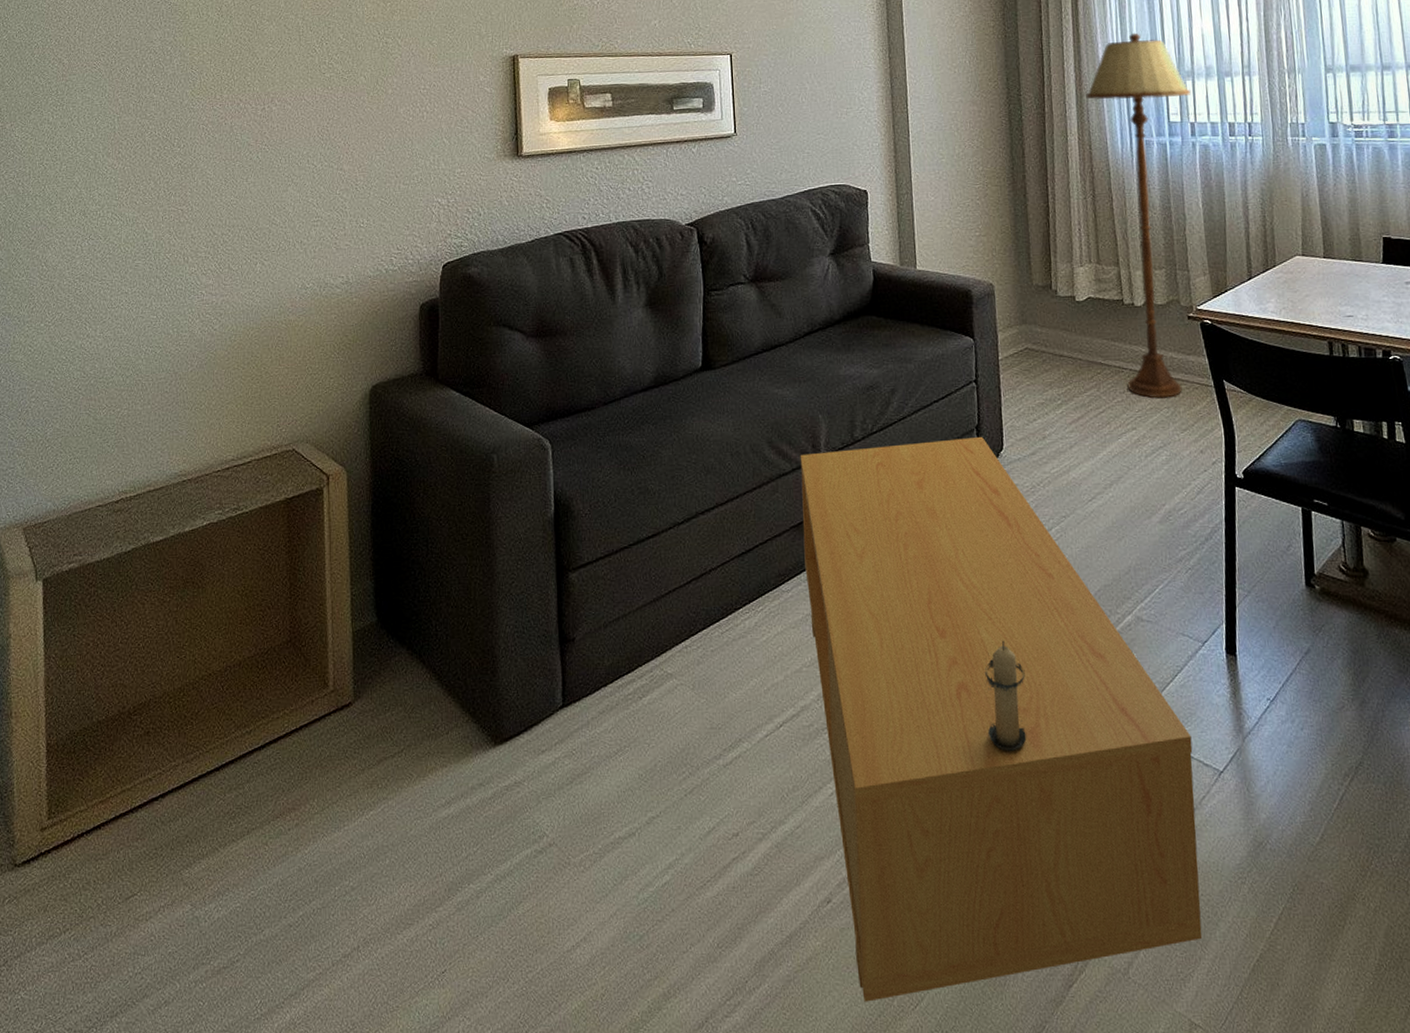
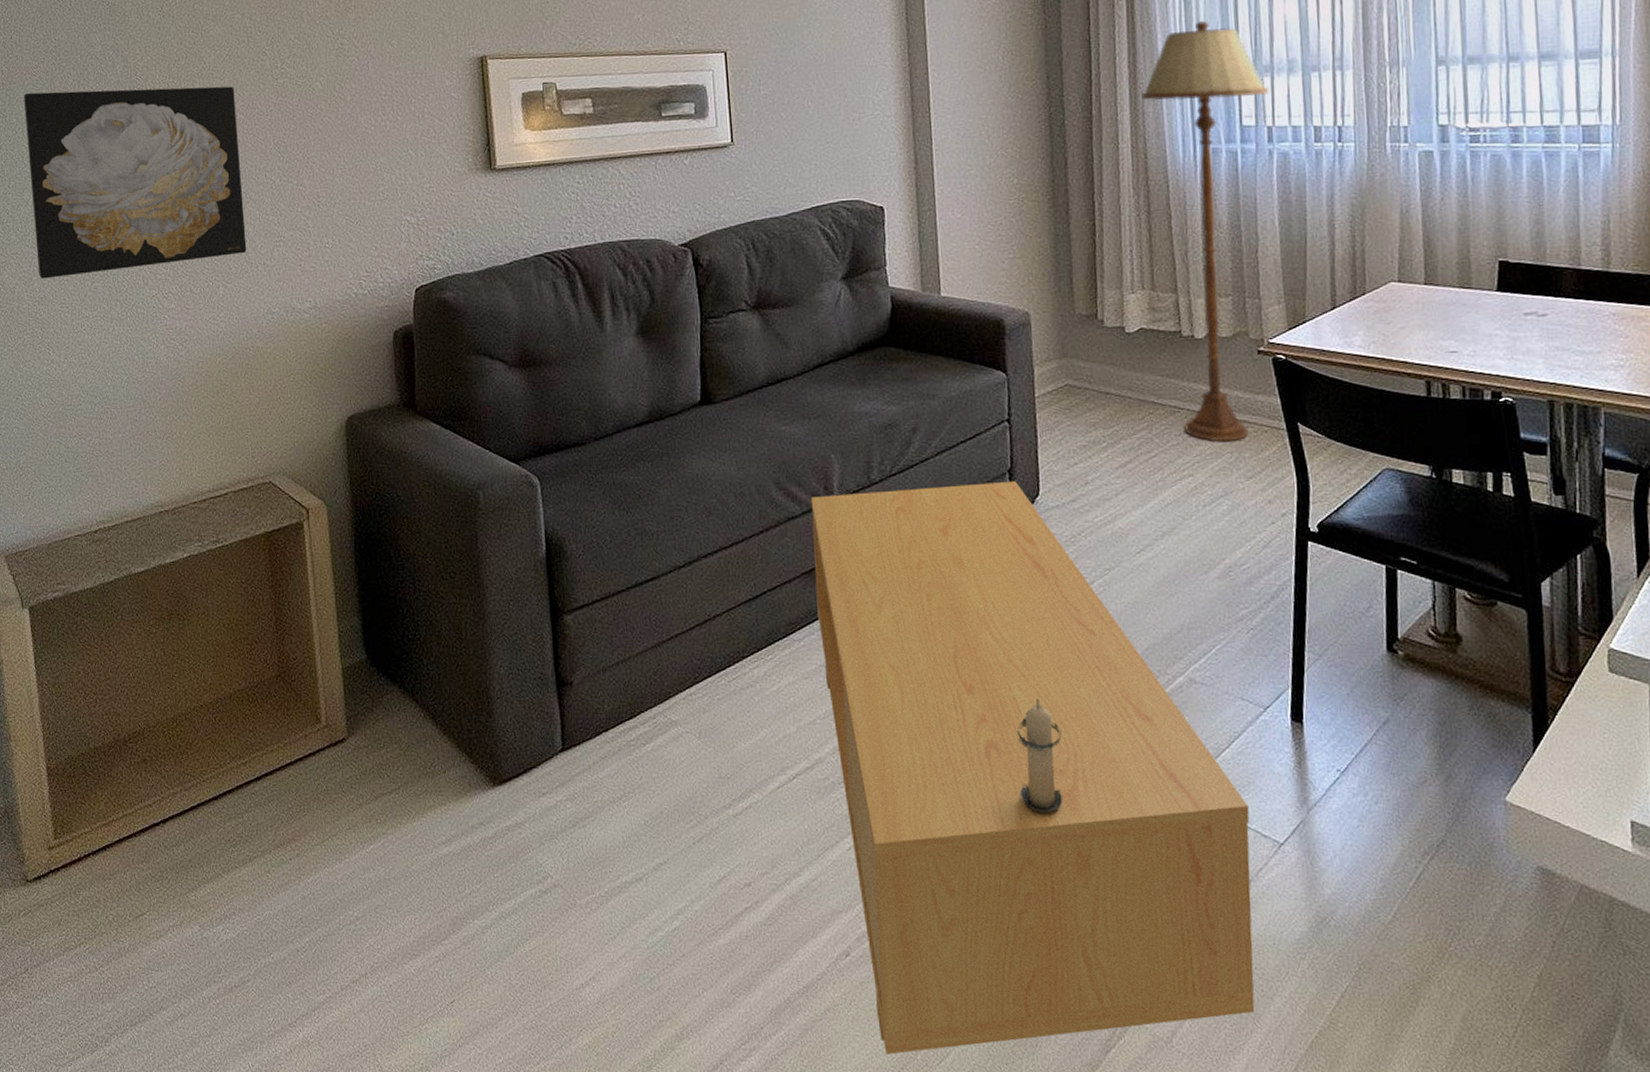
wall art: none [81,79,286,257] -> present [23,86,247,279]

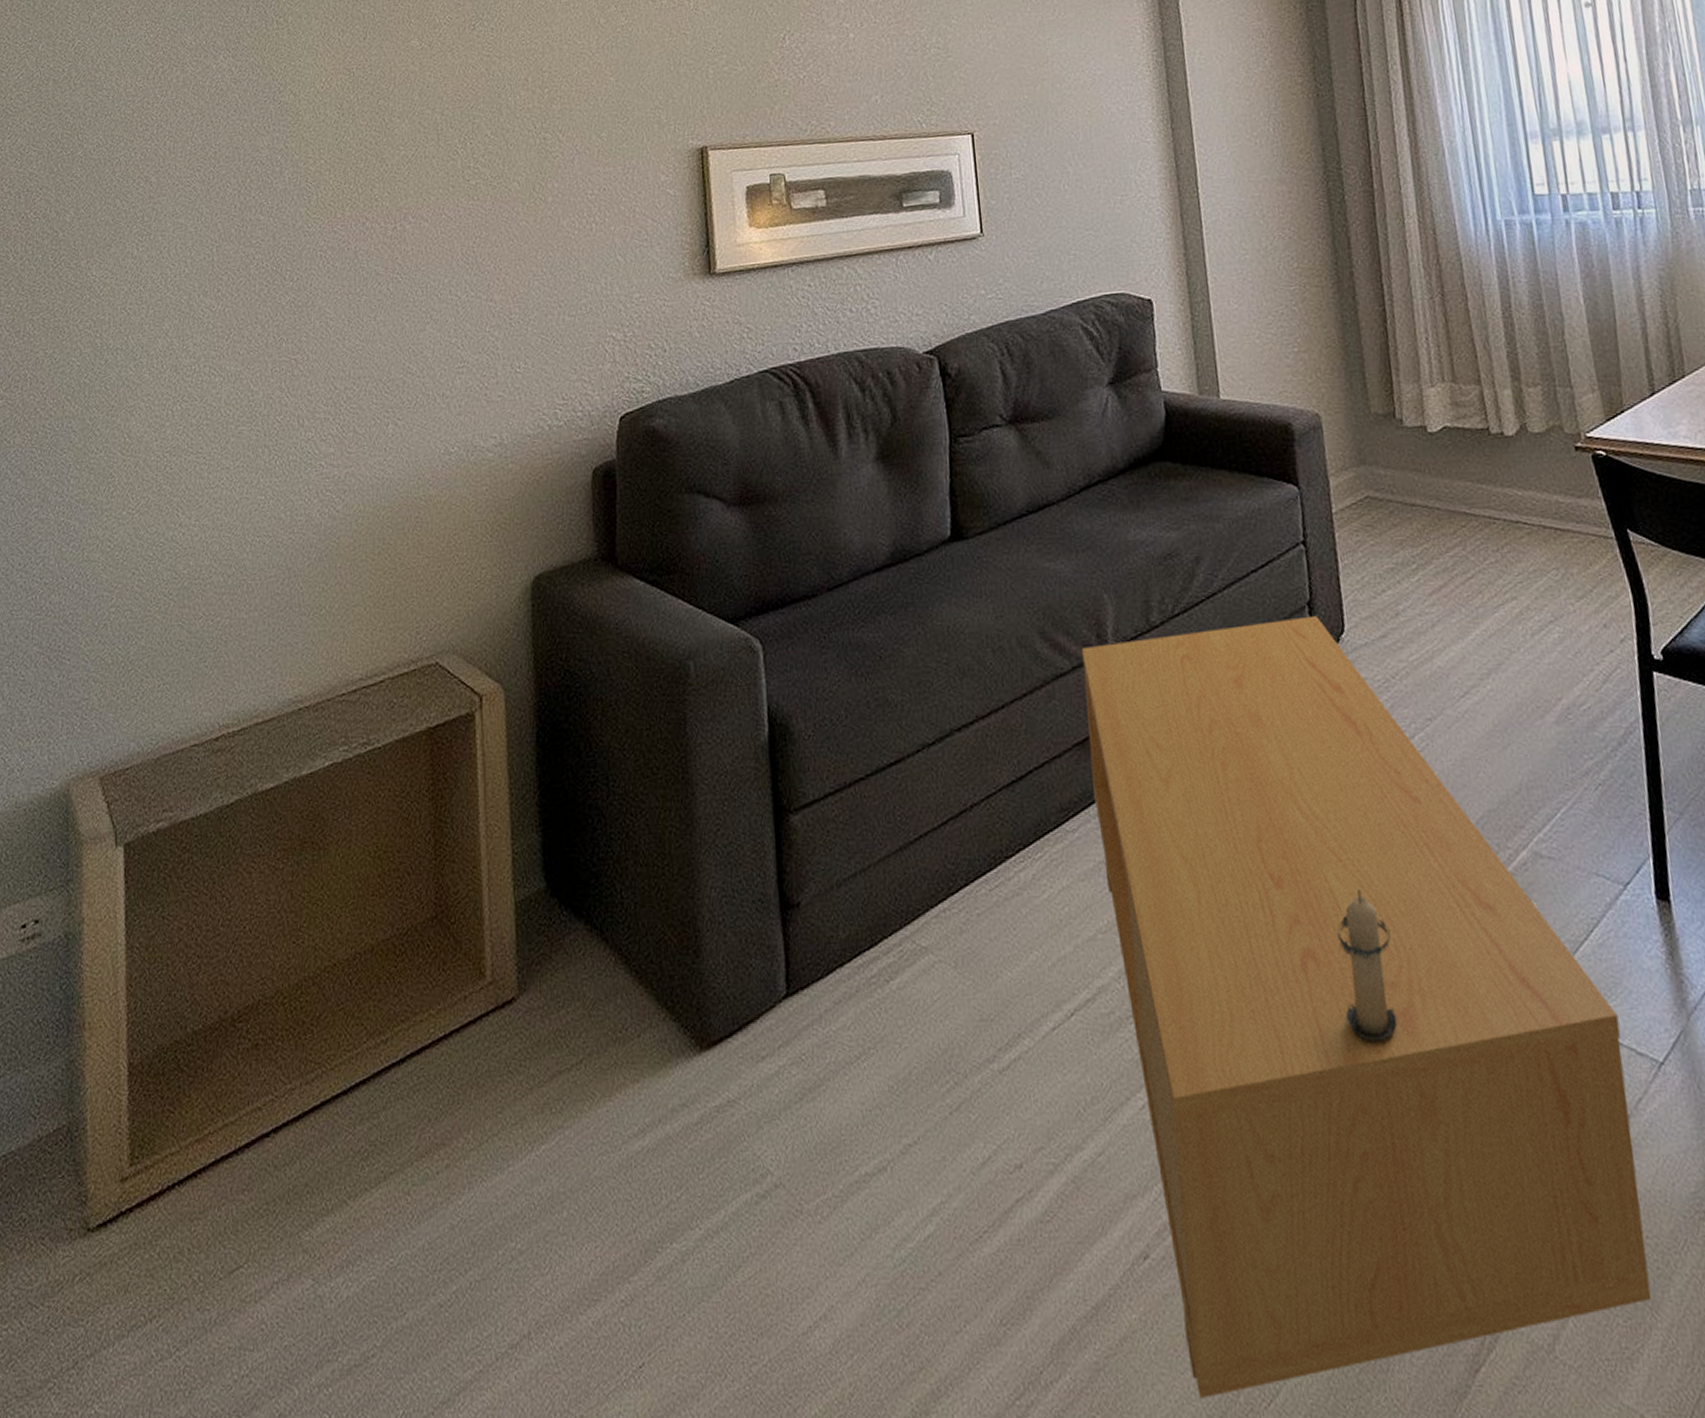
wall art: present [23,86,247,279] -> none [172,190,424,424]
floor lamp: present [1141,20,1270,442] -> none [1424,83,1575,557]

